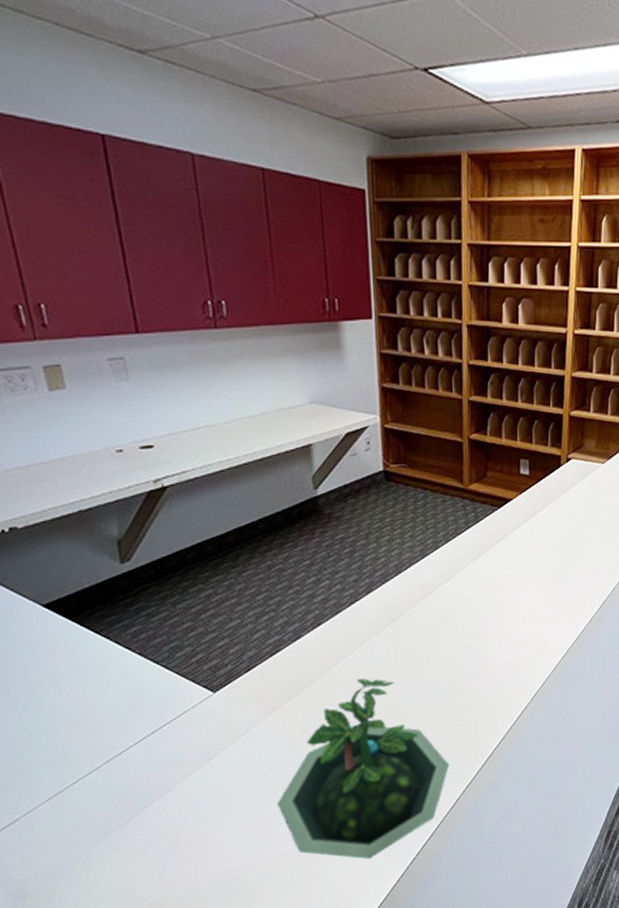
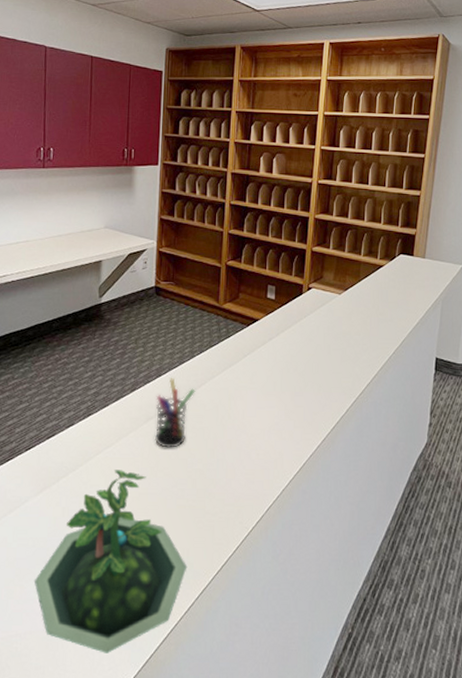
pen holder: none [397,574,444,650] -> present [154,378,195,448]

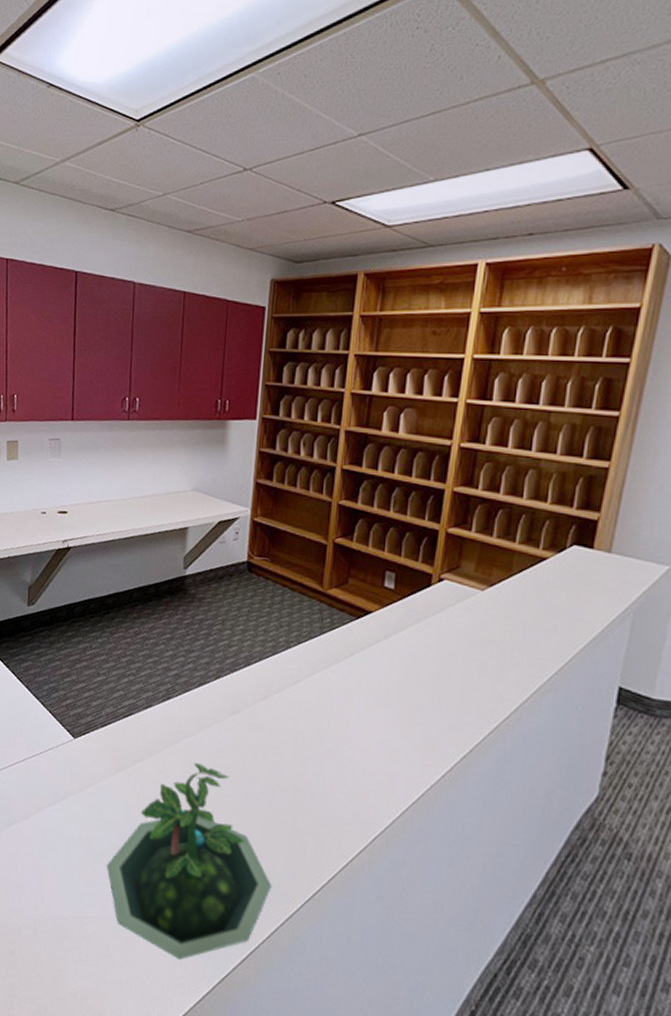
pen holder: present [154,378,195,448] -> none [239,669,290,750]

